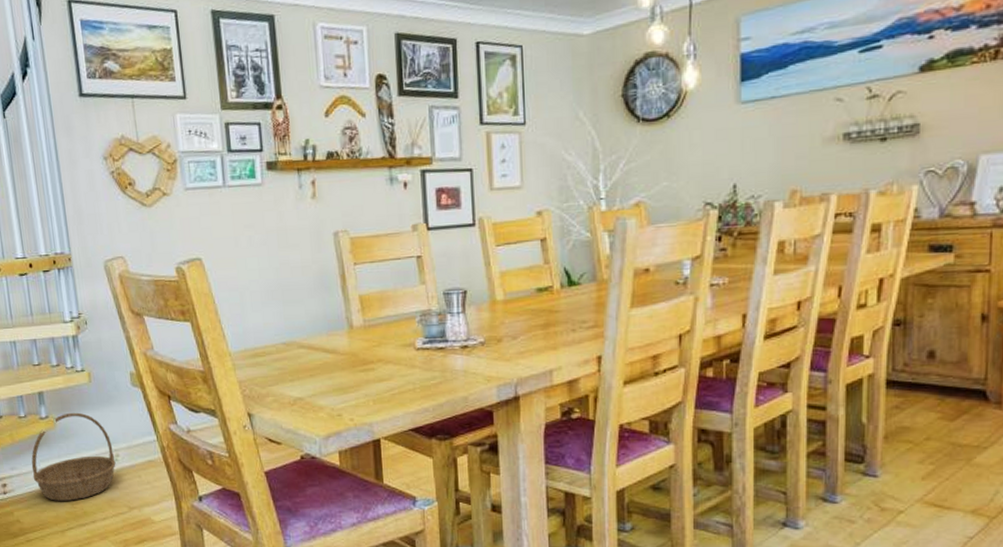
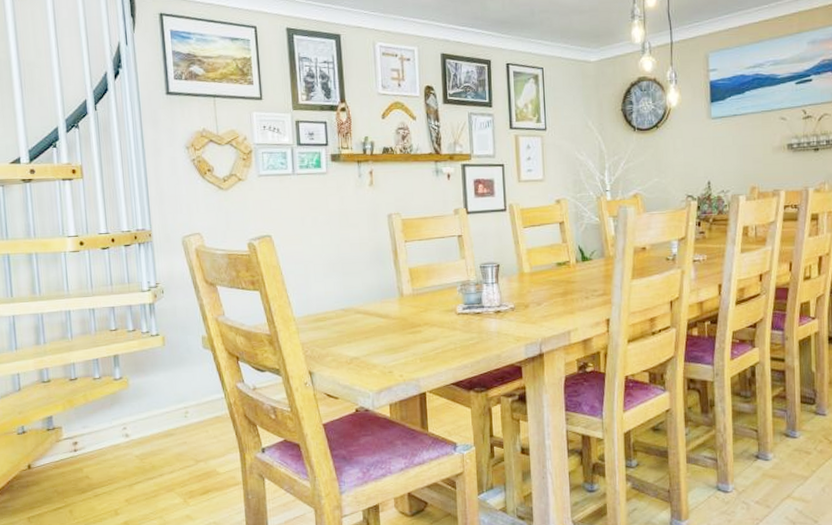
basket: present [31,412,116,501] -> none [103,373,185,457]

